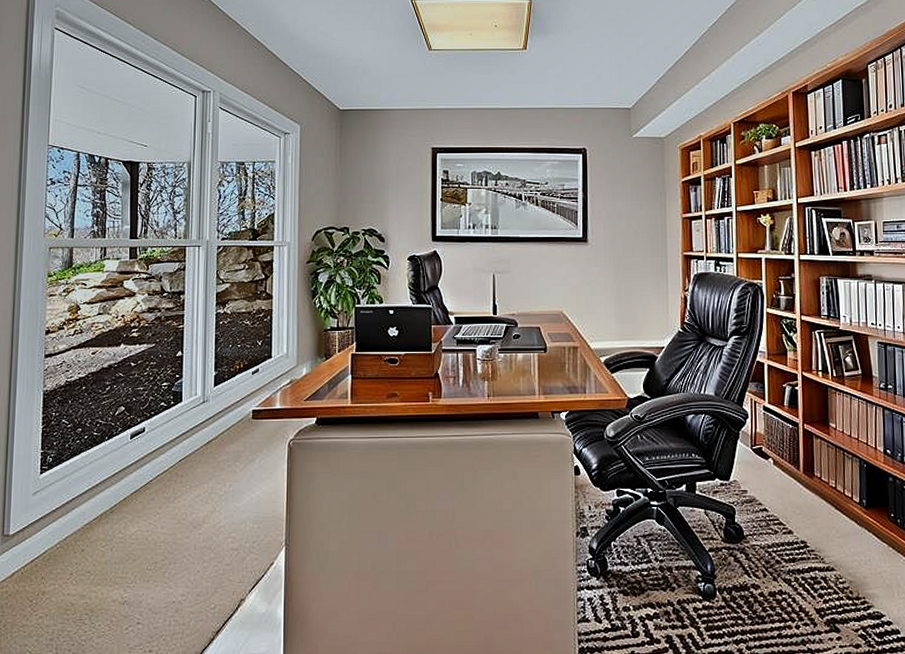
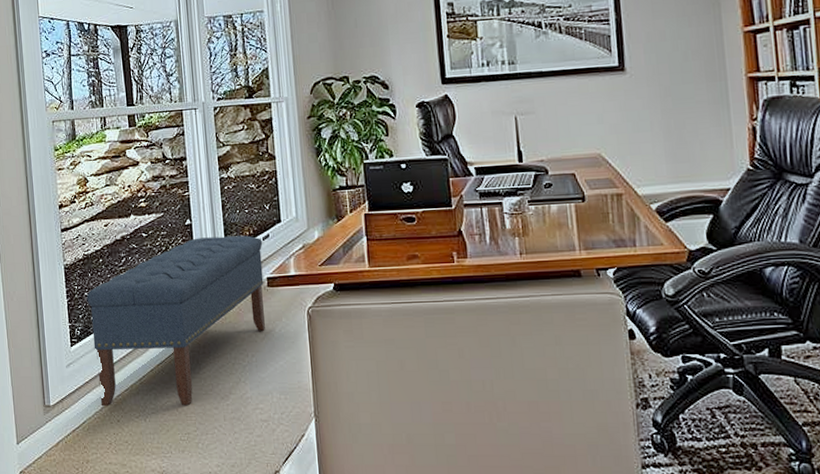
bench: none [64,369,252,536] -> present [86,235,265,407]

